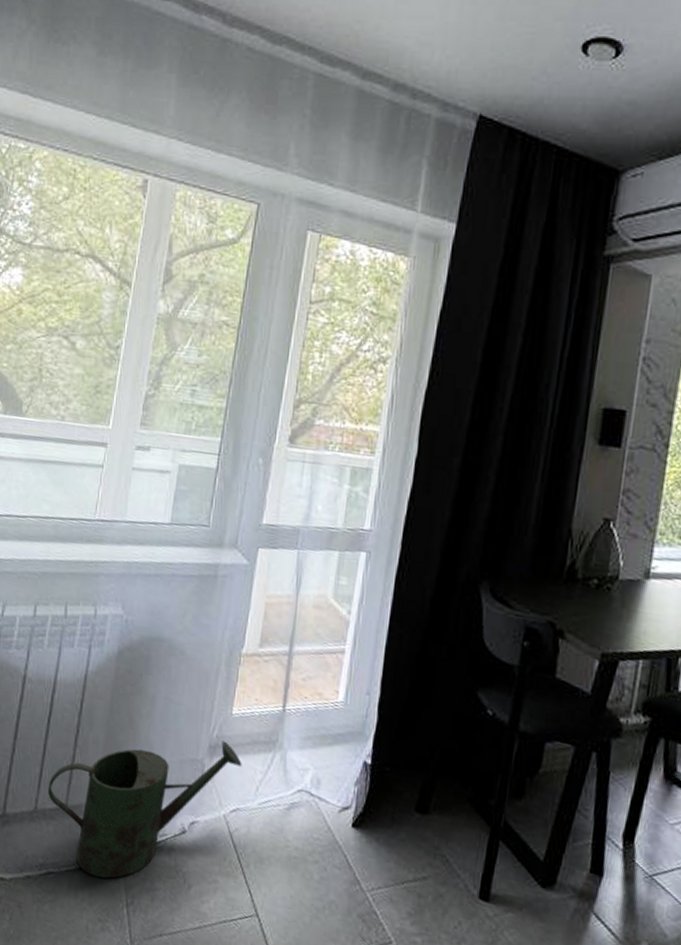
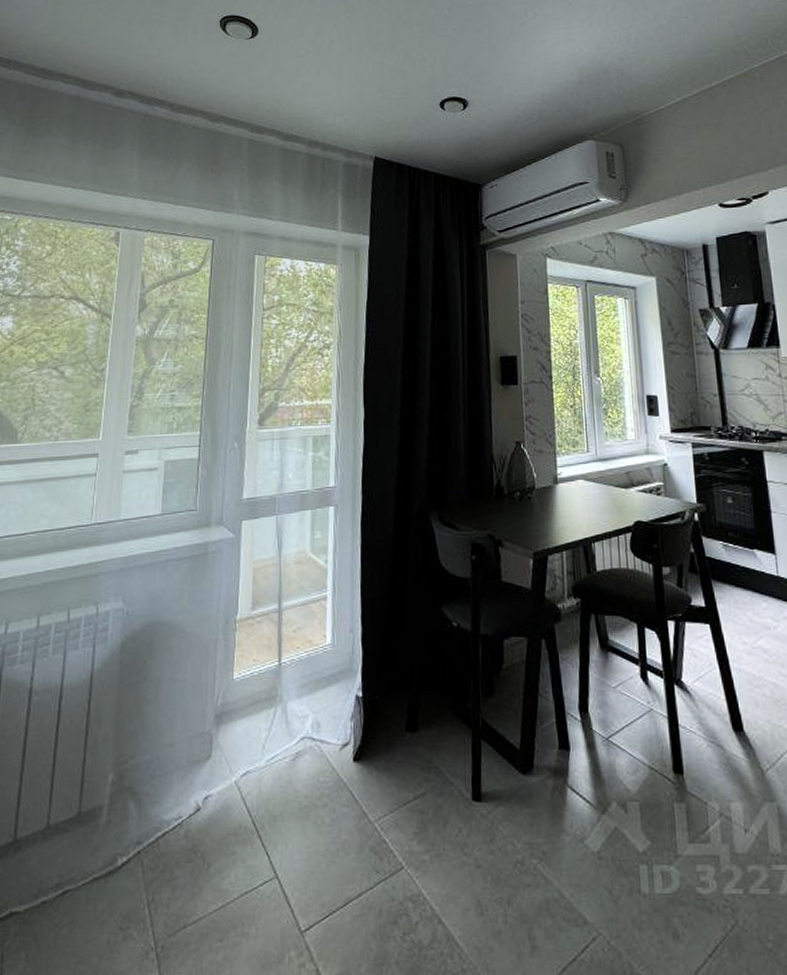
watering can: present [48,740,242,879] -> none [60,707,247,882]

